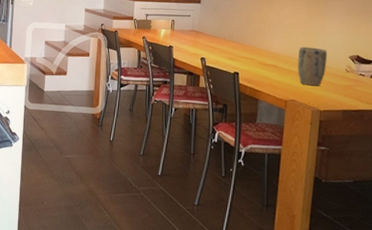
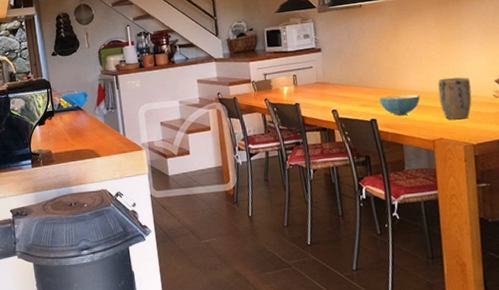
cereal bowl: none [244,53,281,73] -> present [379,94,421,116]

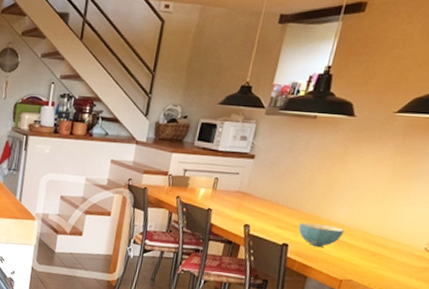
plant pot: present [437,77,472,120] -> none [362,217,407,266]

